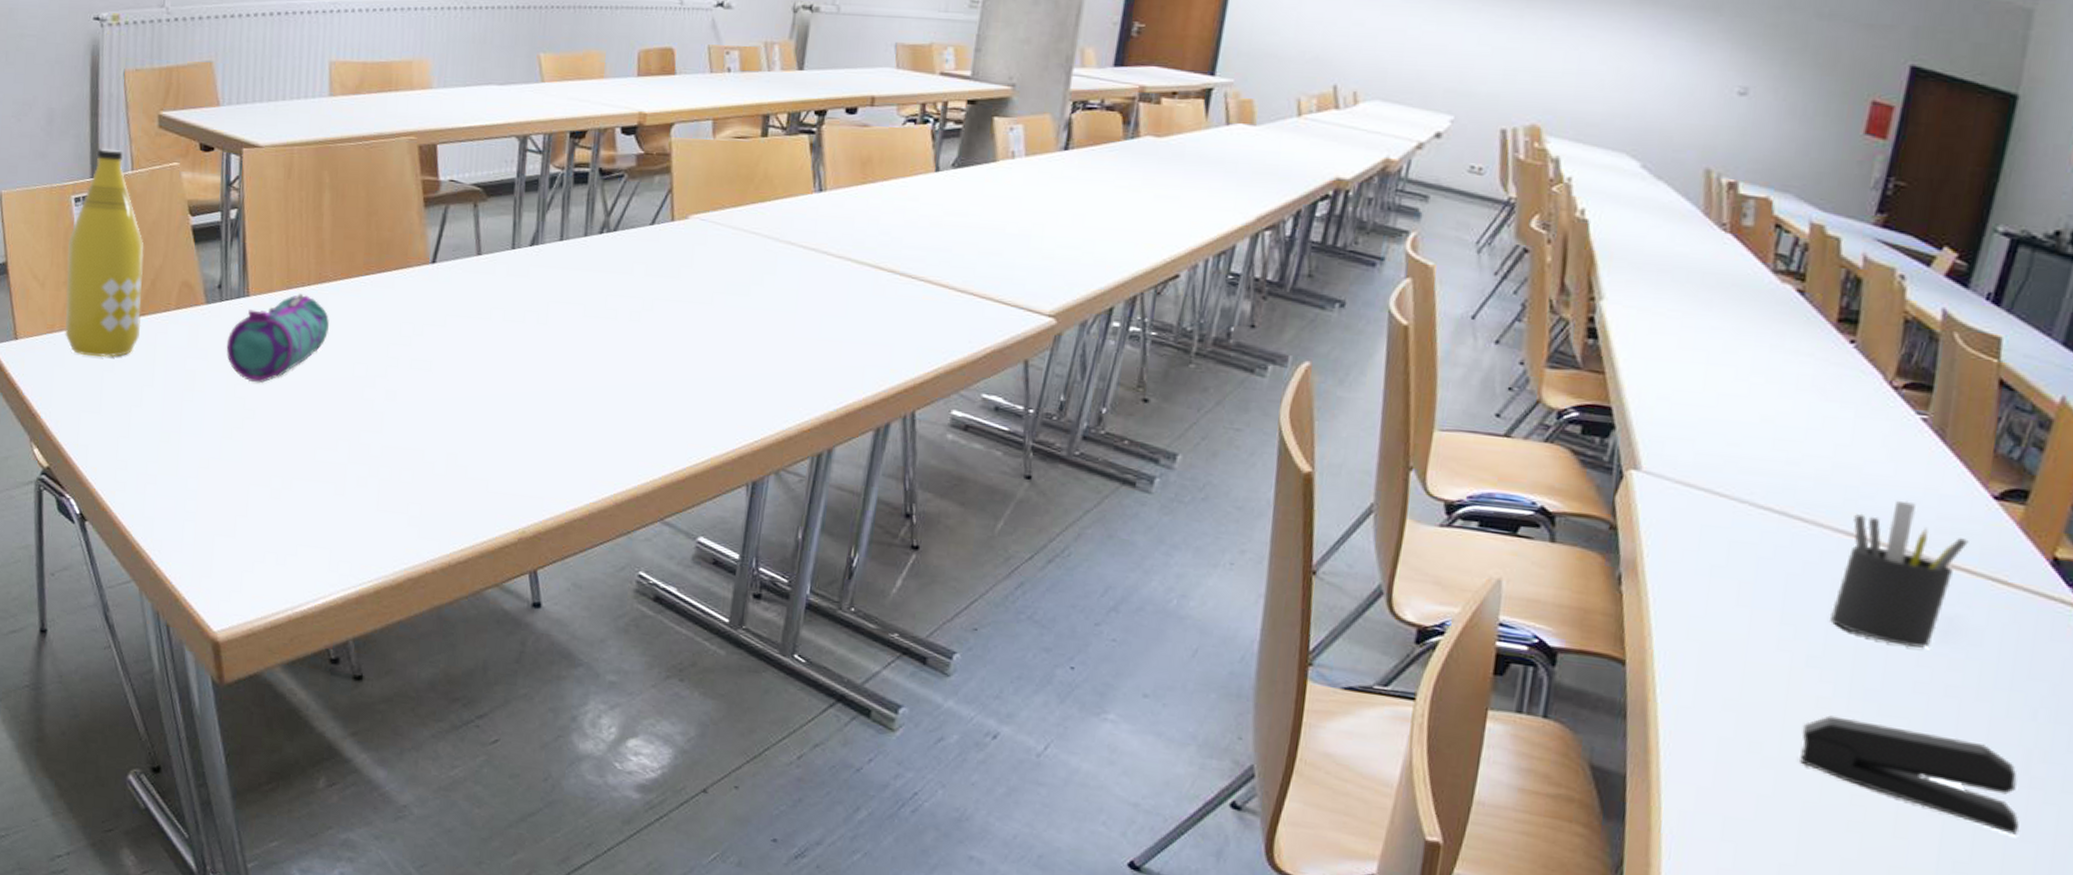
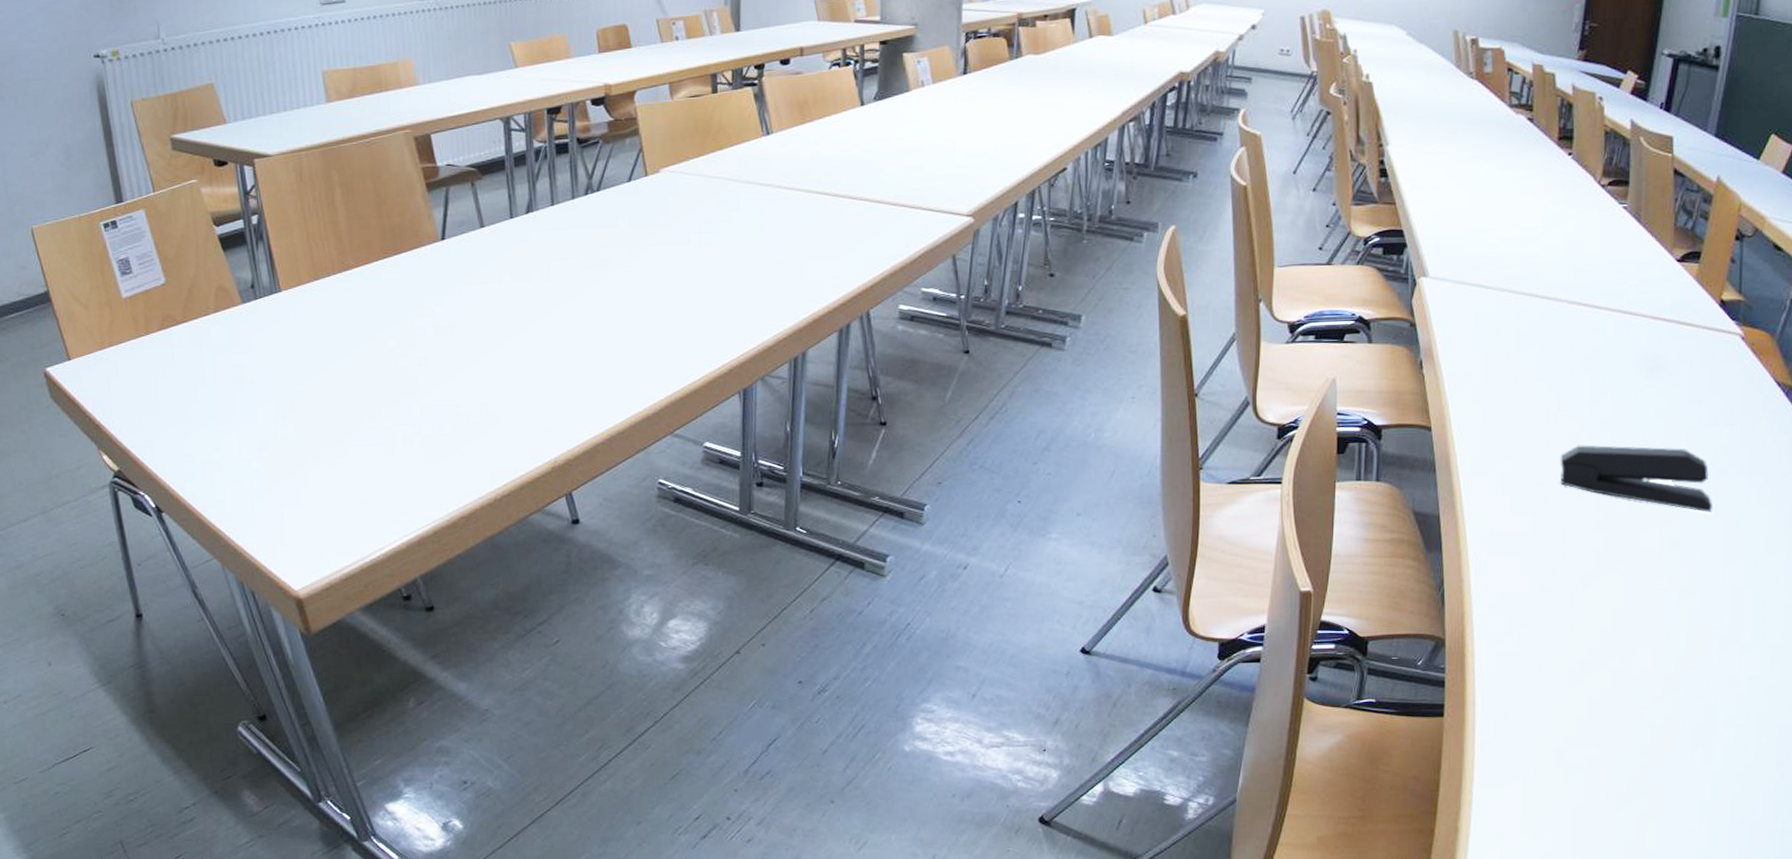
bottle: present [64,149,144,358] -> none [104,175,185,365]
pencil case: present [226,293,329,384] -> none [266,282,358,368]
pen holder: present [1830,501,1969,648] -> none [1572,272,1663,384]

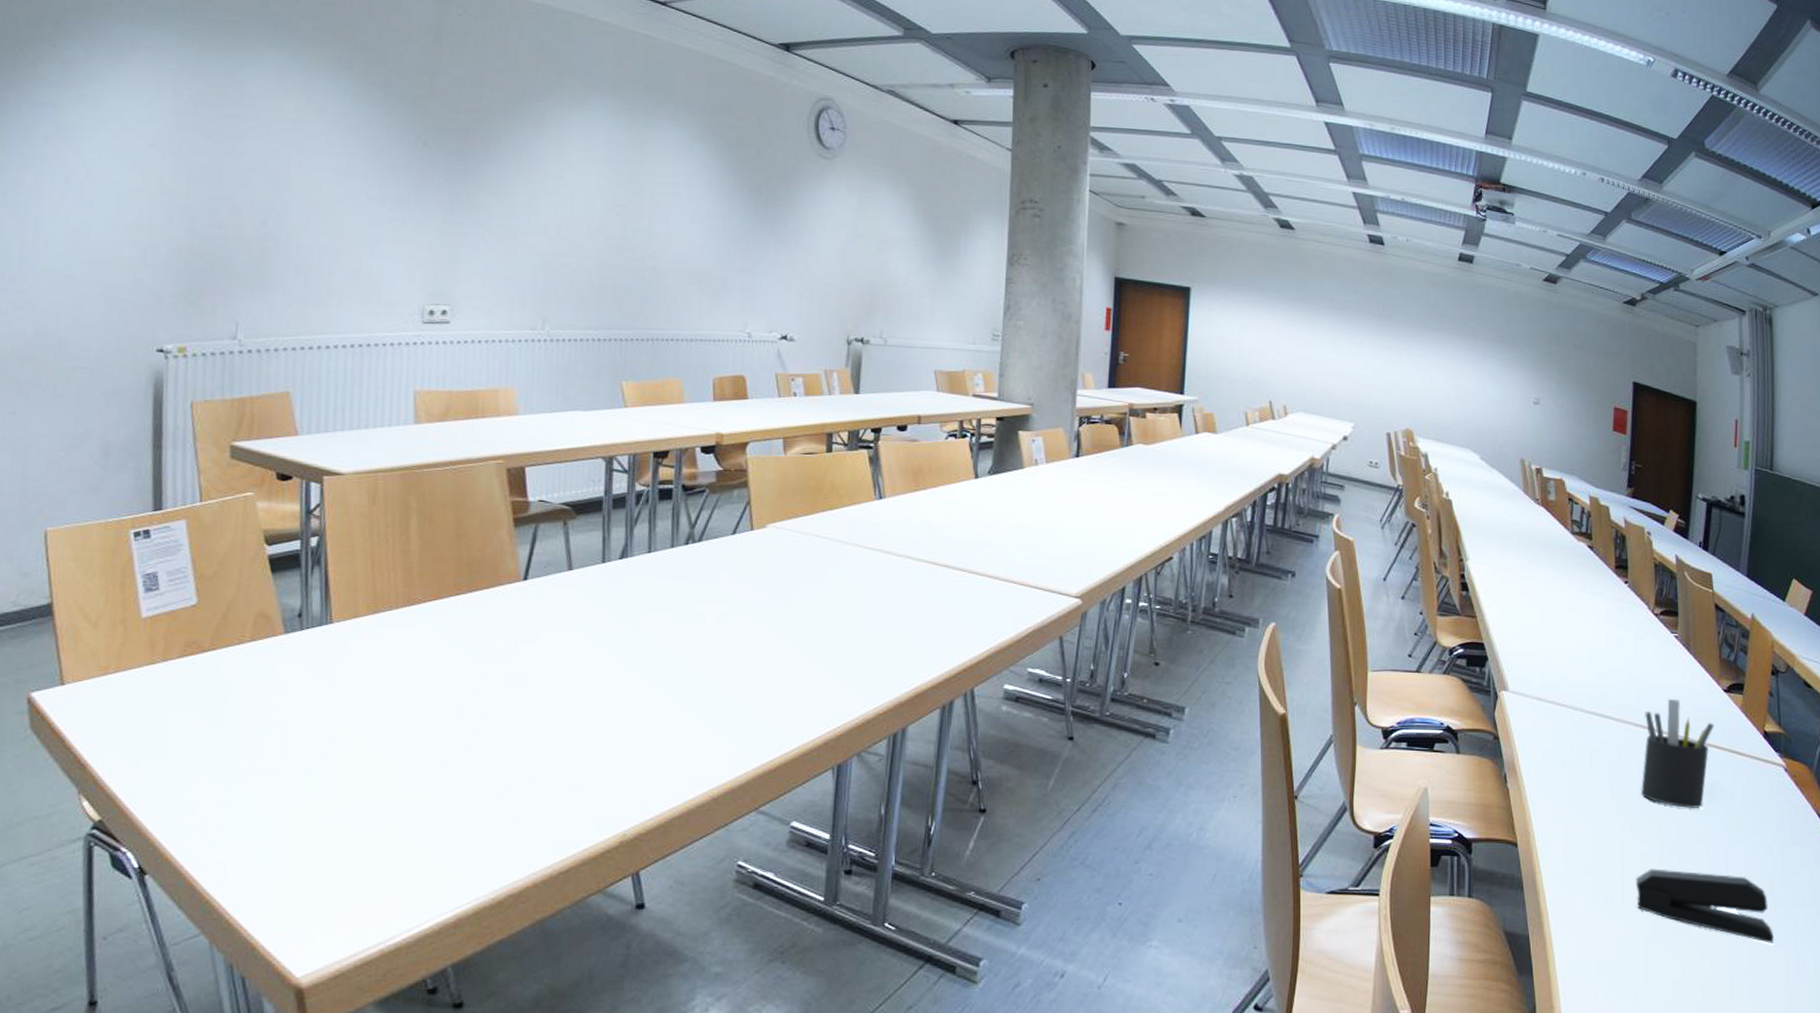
pen holder: none [1572,272,1663,384] -> present [1641,698,1714,809]

